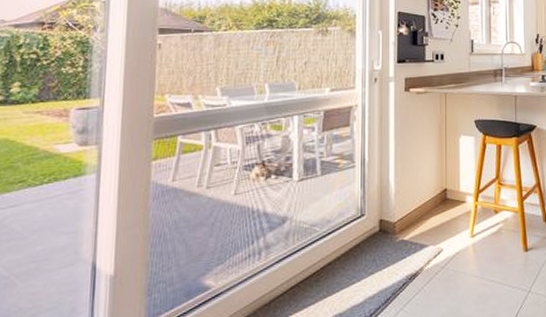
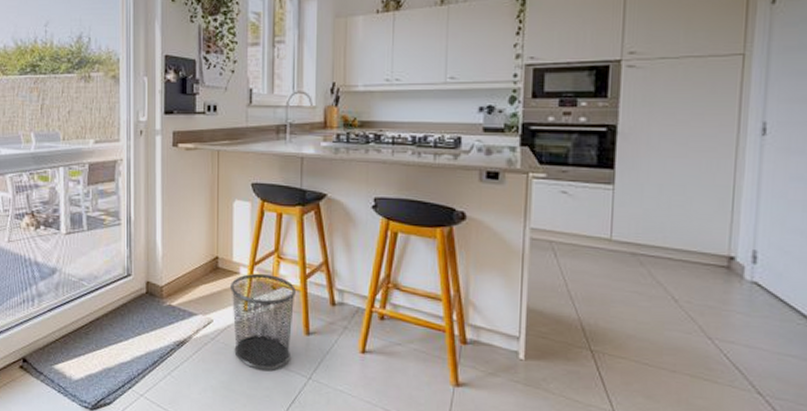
waste bin: none [458,199,515,291] -> present [231,273,296,370]

